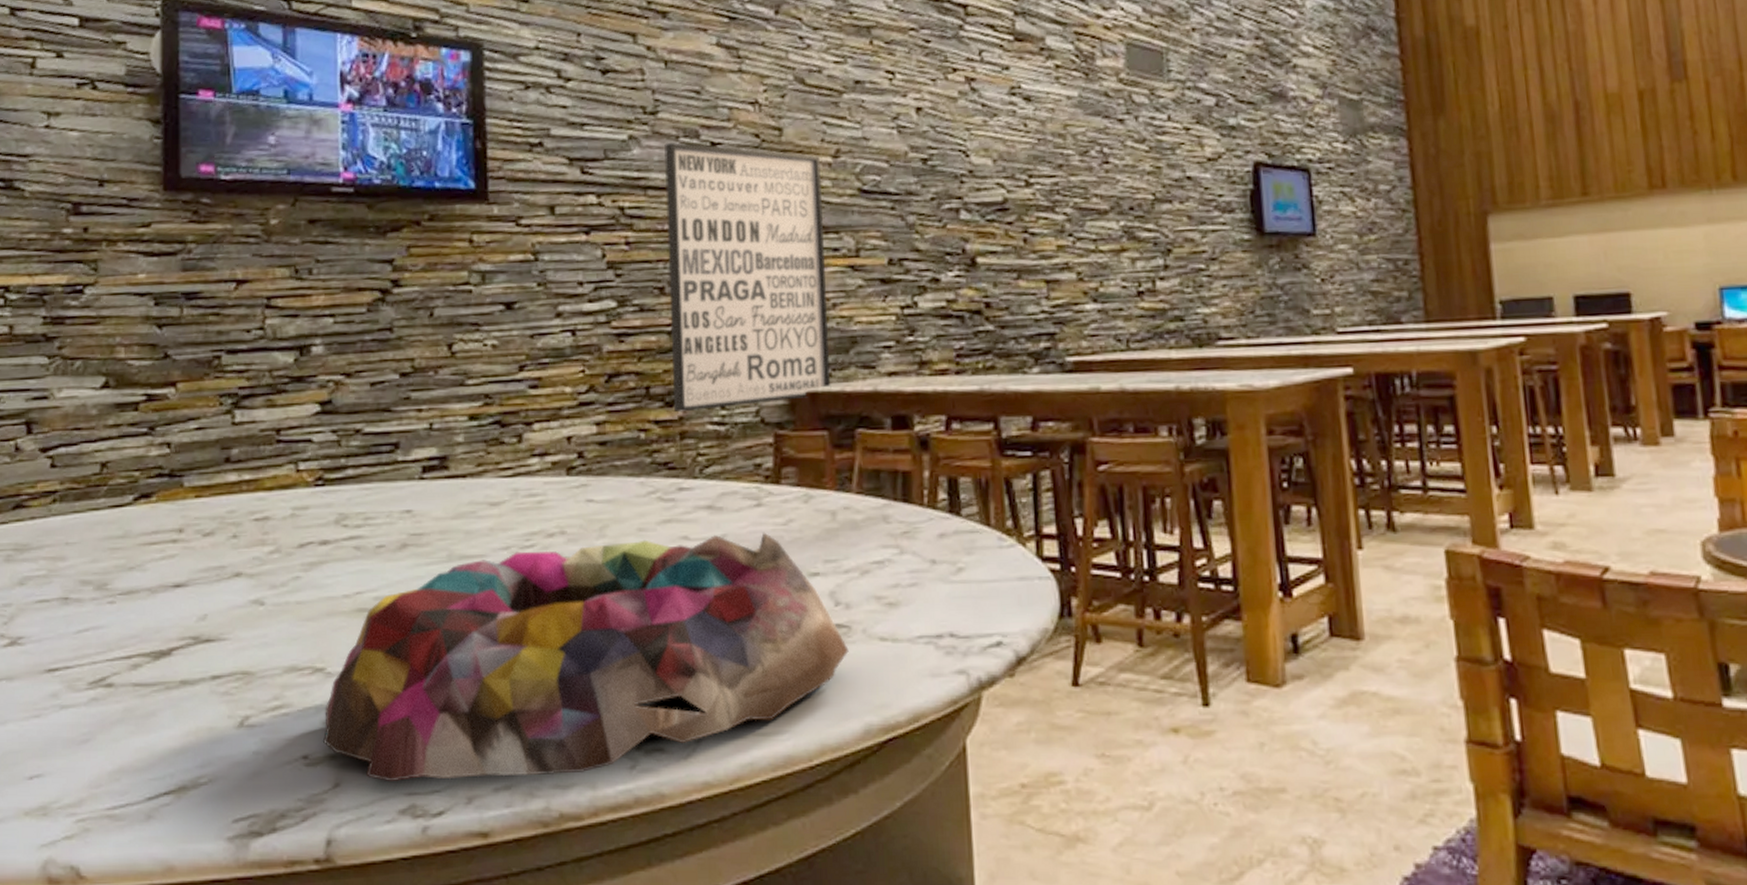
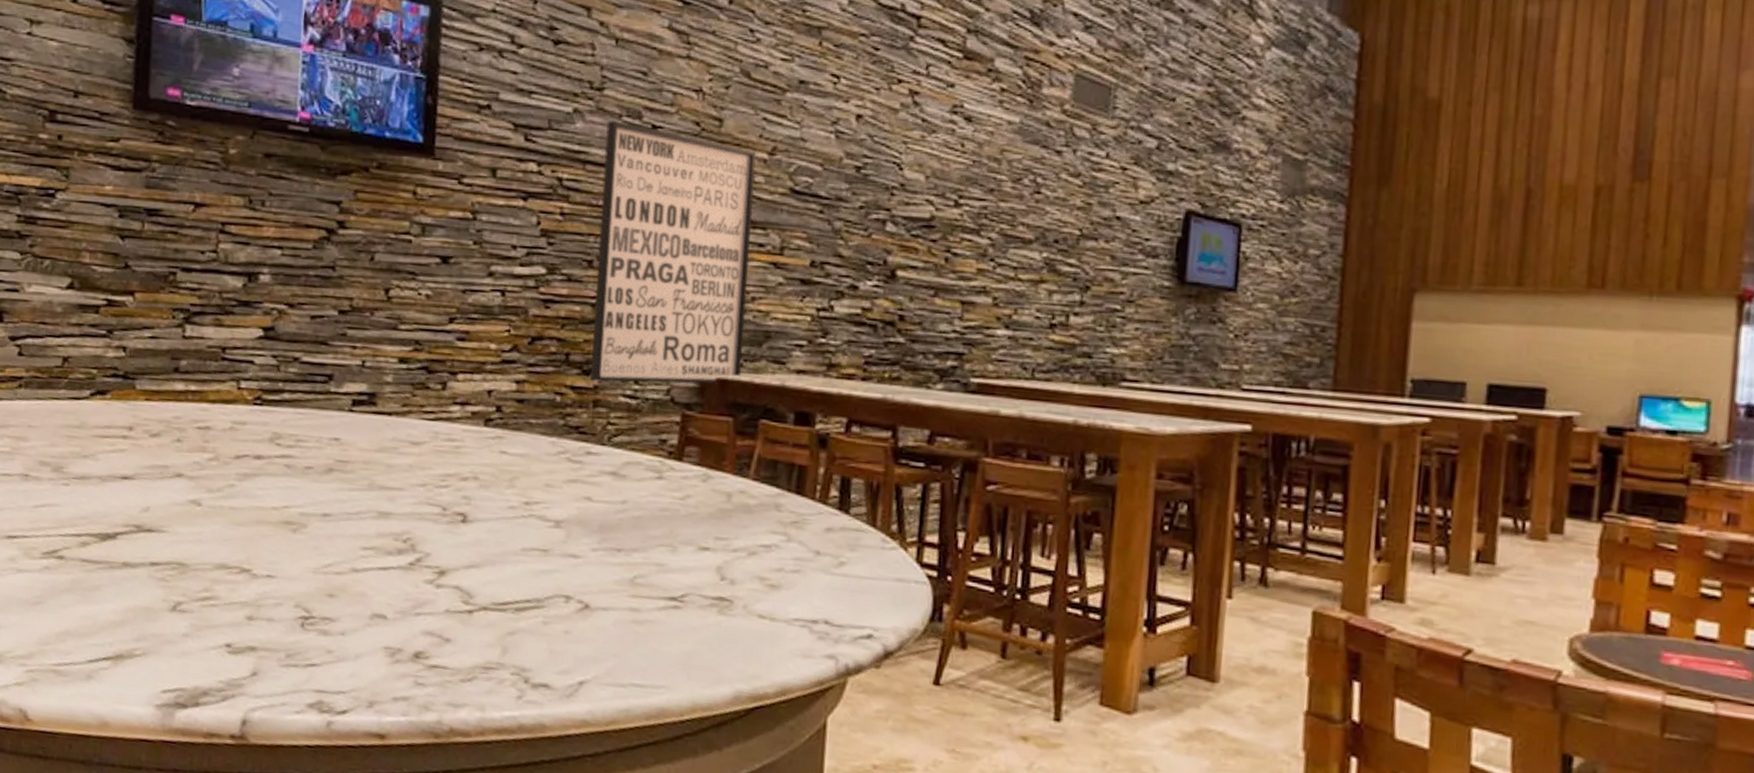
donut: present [323,532,849,782] -> none [245,489,729,696]

